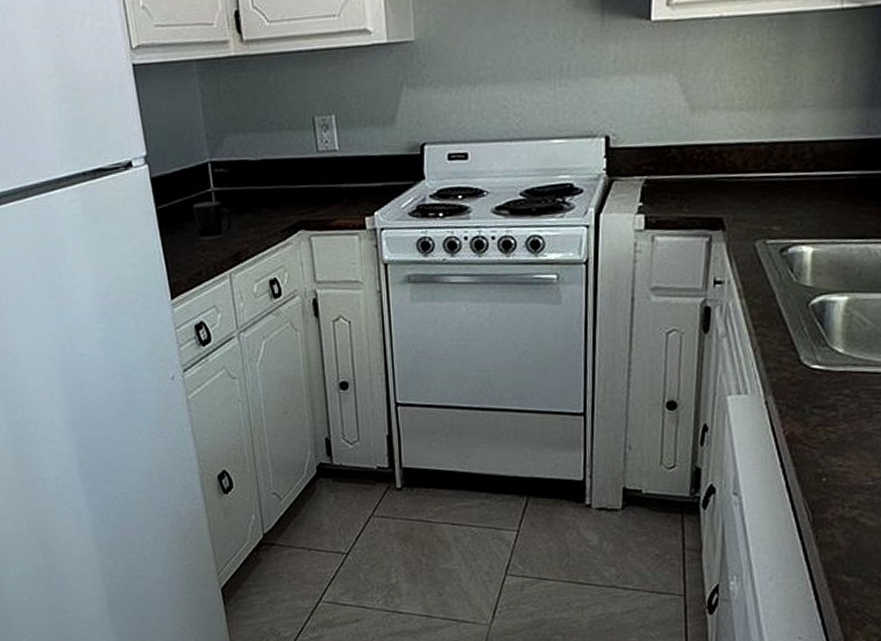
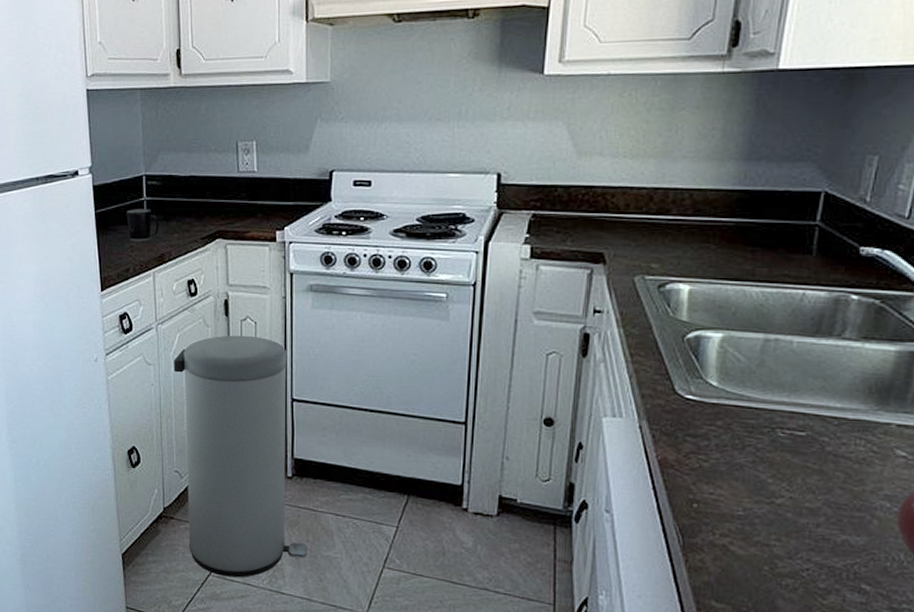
pedal bin: none [261,337,424,601] -> present [174,335,308,578]

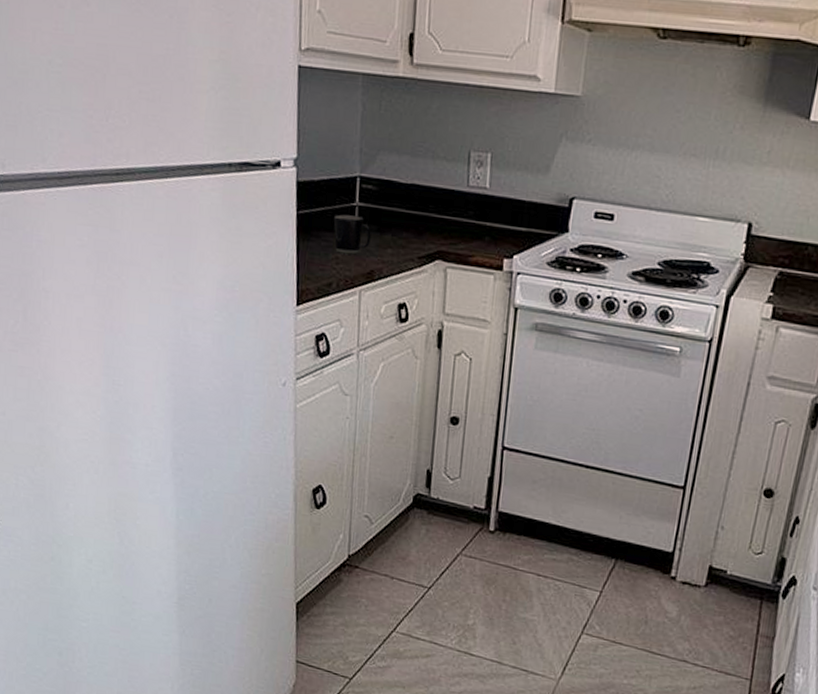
pedal bin: present [174,335,308,578] -> none [373,369,504,636]

